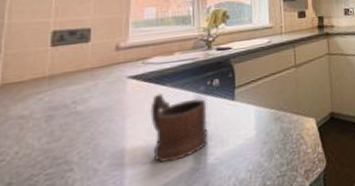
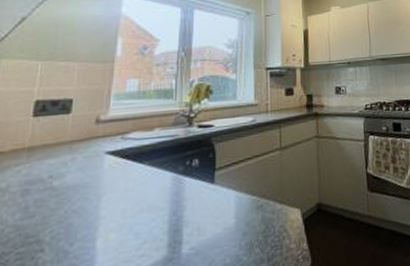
mug: present [150,93,208,163] -> none [126,172,185,250]

